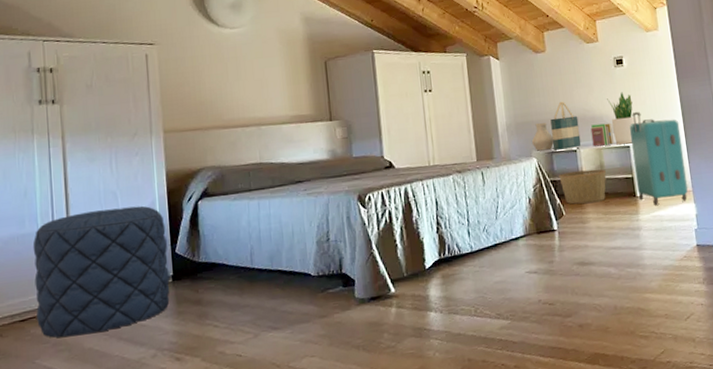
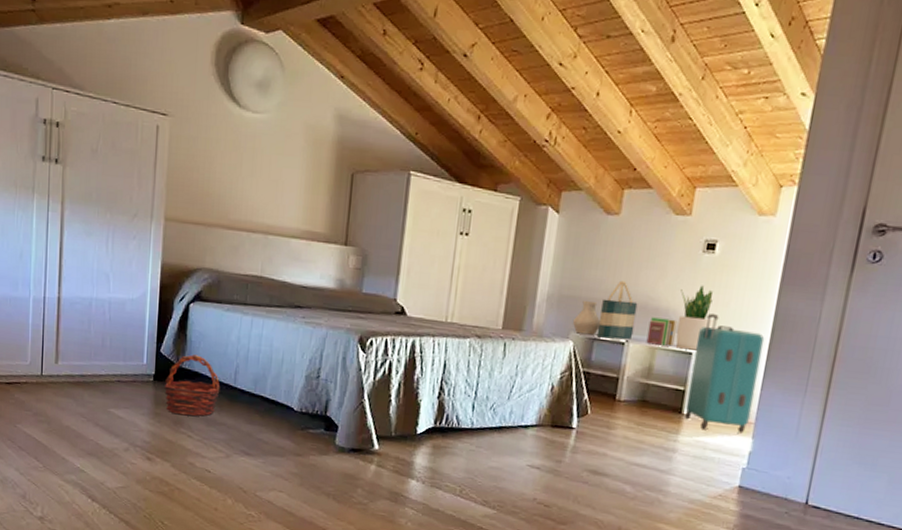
pouf: present [33,205,170,338] -> none [21,288,154,414]
basket: none [184,247,239,308] -> present [164,354,221,416]
basket: present [559,169,606,205] -> none [594,366,653,409]

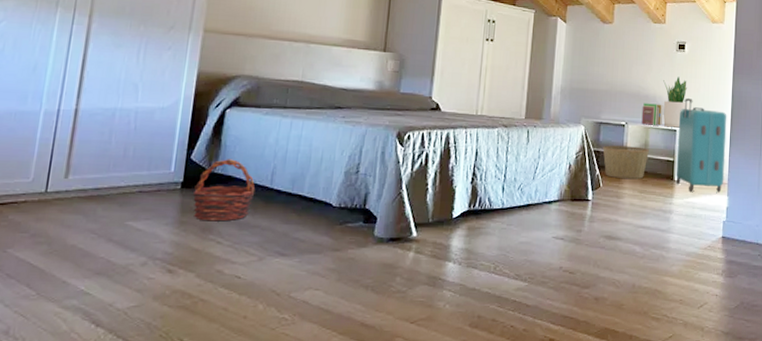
vase: present [573,301,601,335] -> none [583,92,605,120]
basket: none [594,366,653,409] -> present [603,145,649,180]
tote bag: present [596,280,636,340] -> none [602,74,631,123]

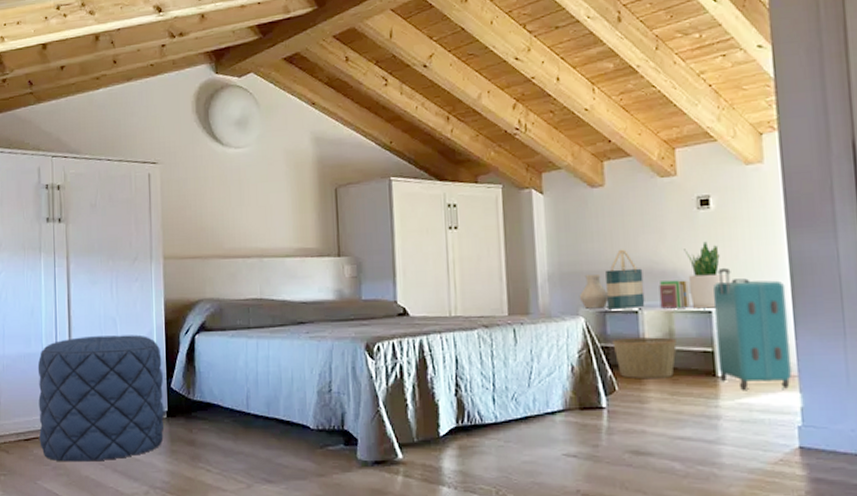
pouf: none [18,99,185,230] -> present [37,334,164,462]
basket: present [193,159,256,222] -> none [179,385,234,449]
vase: none [583,92,605,120] -> present [580,275,609,309]
tote bag: none [602,74,631,123] -> present [606,249,644,309]

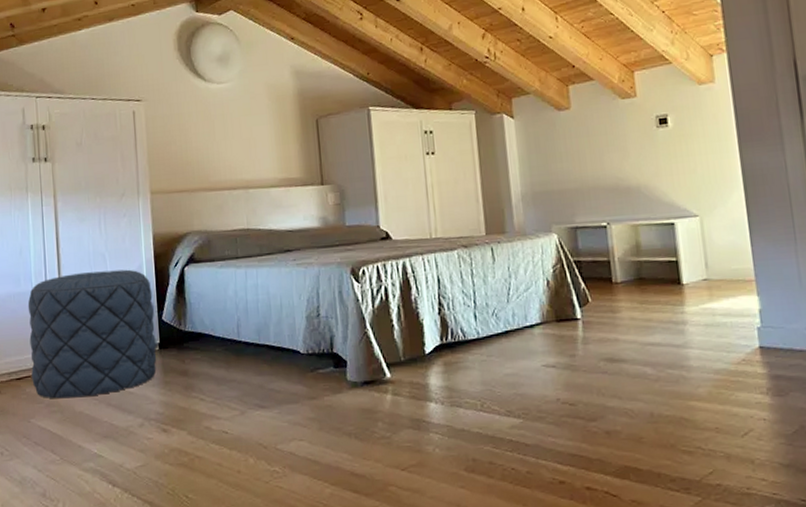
vase: present [580,275,609,309] -> none [552,193,579,226]
tote bag: present [606,249,644,309] -> none [575,167,612,225]
basket: present [612,337,677,379] -> none [584,249,644,290]
books: present [659,280,692,309] -> none [624,194,656,223]
planter: present [684,241,727,309] -> none [646,158,687,222]
suitcase: present [712,268,791,390] -> none [673,182,749,296]

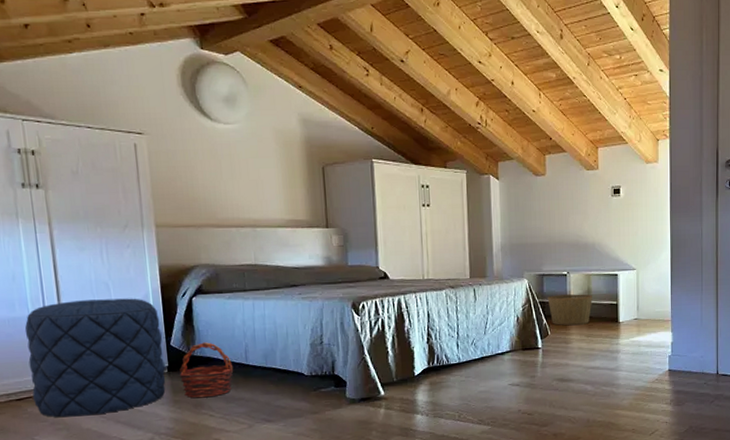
basket: none [171,316,226,379] -> present [179,342,234,398]
basket: none [584,249,644,290] -> present [547,294,592,326]

